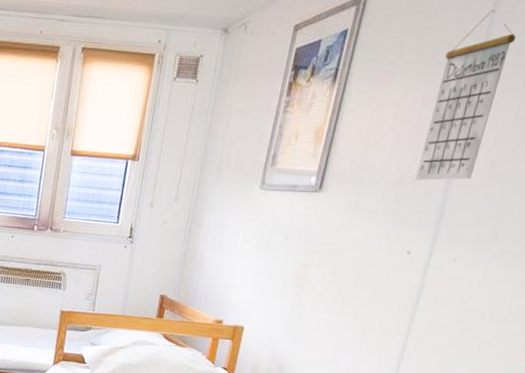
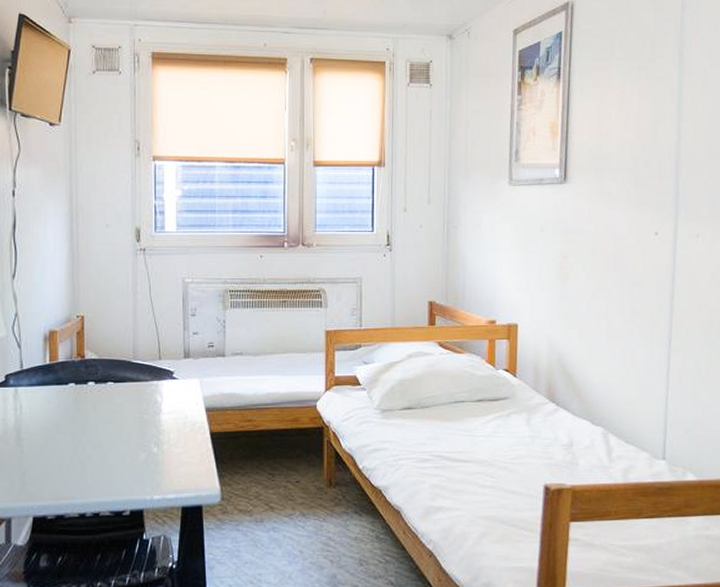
calendar: present [415,9,516,181] -> none [648,10,706,165]

